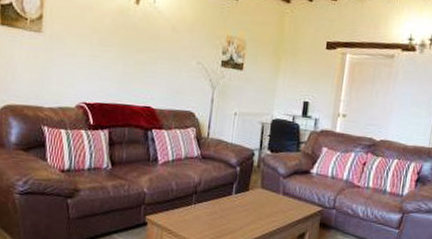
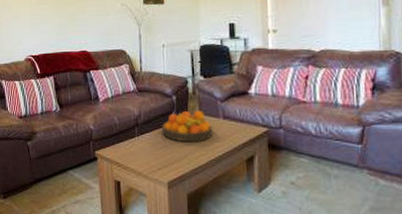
fruit bowl: none [221,183,272,216] -> present [162,110,213,142]

